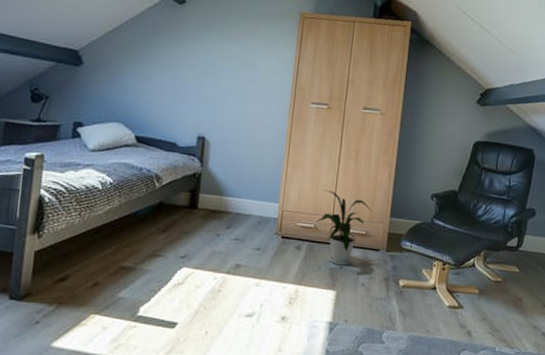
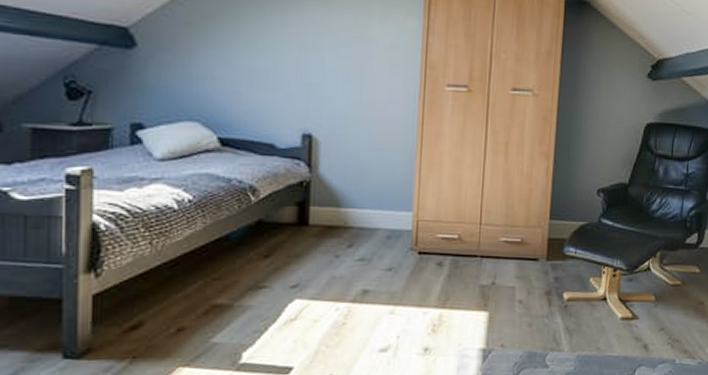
house plant: present [315,189,371,266] -> none [459,190,527,281]

